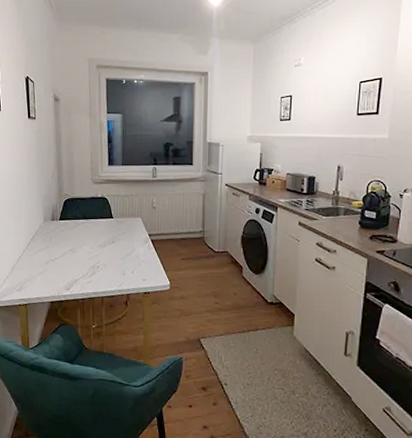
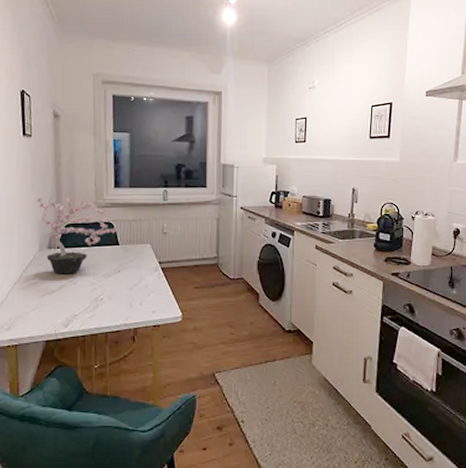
potted plant: none [40,173,112,243] -> present [36,196,119,273]

